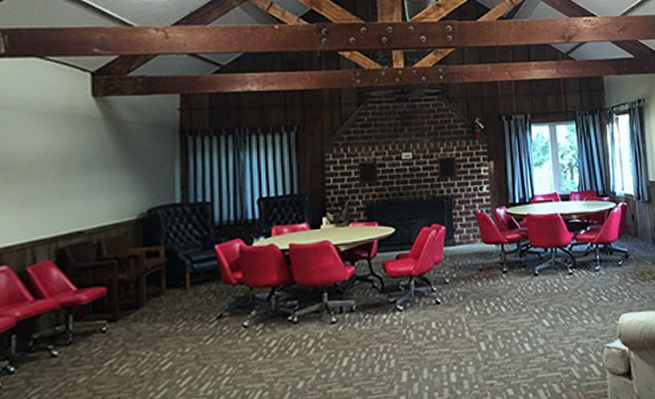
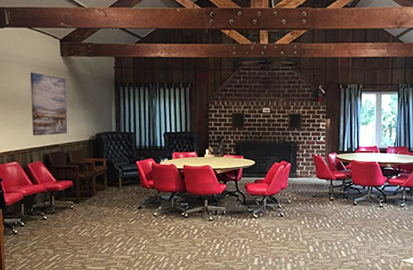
wall art: none [37,122,101,221] -> present [30,72,68,136]

